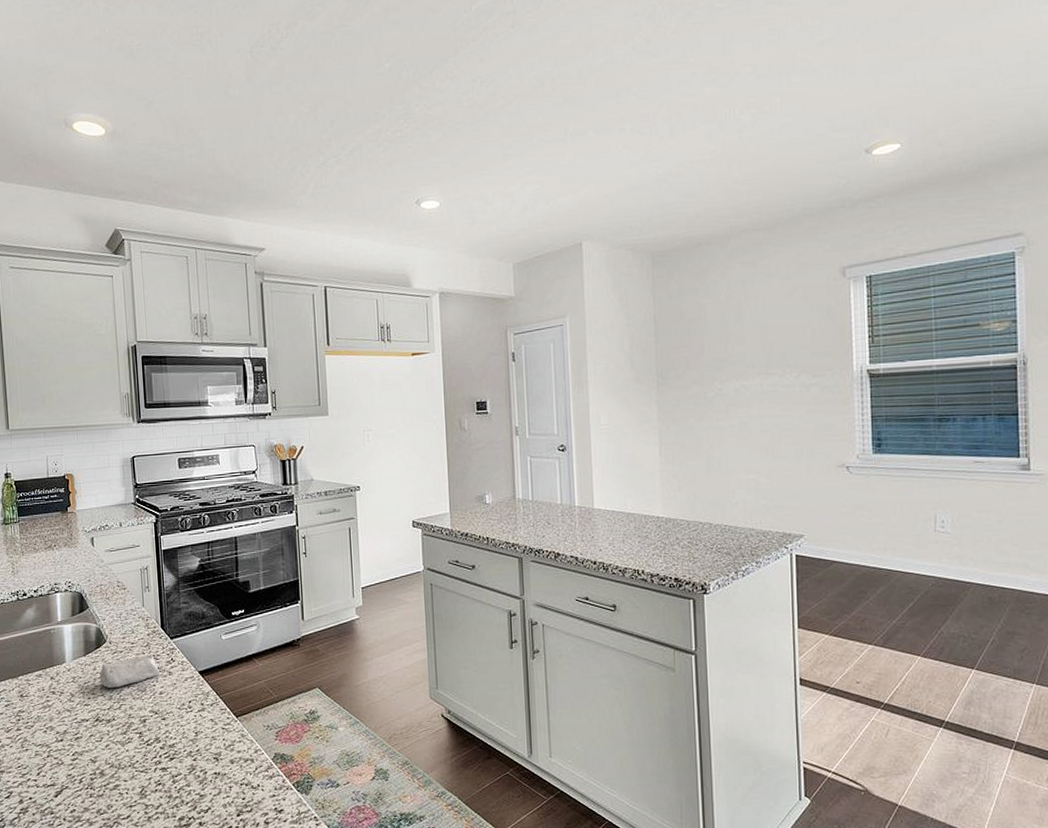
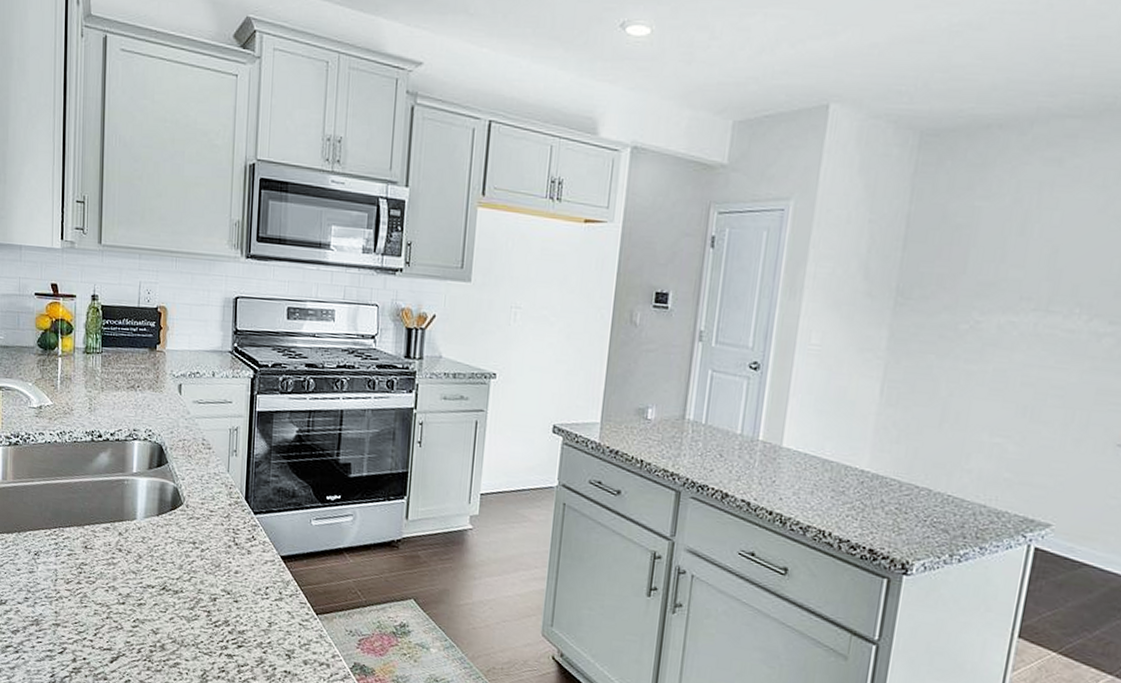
soap bar: present [99,655,159,688] -> none [171,527,237,558]

